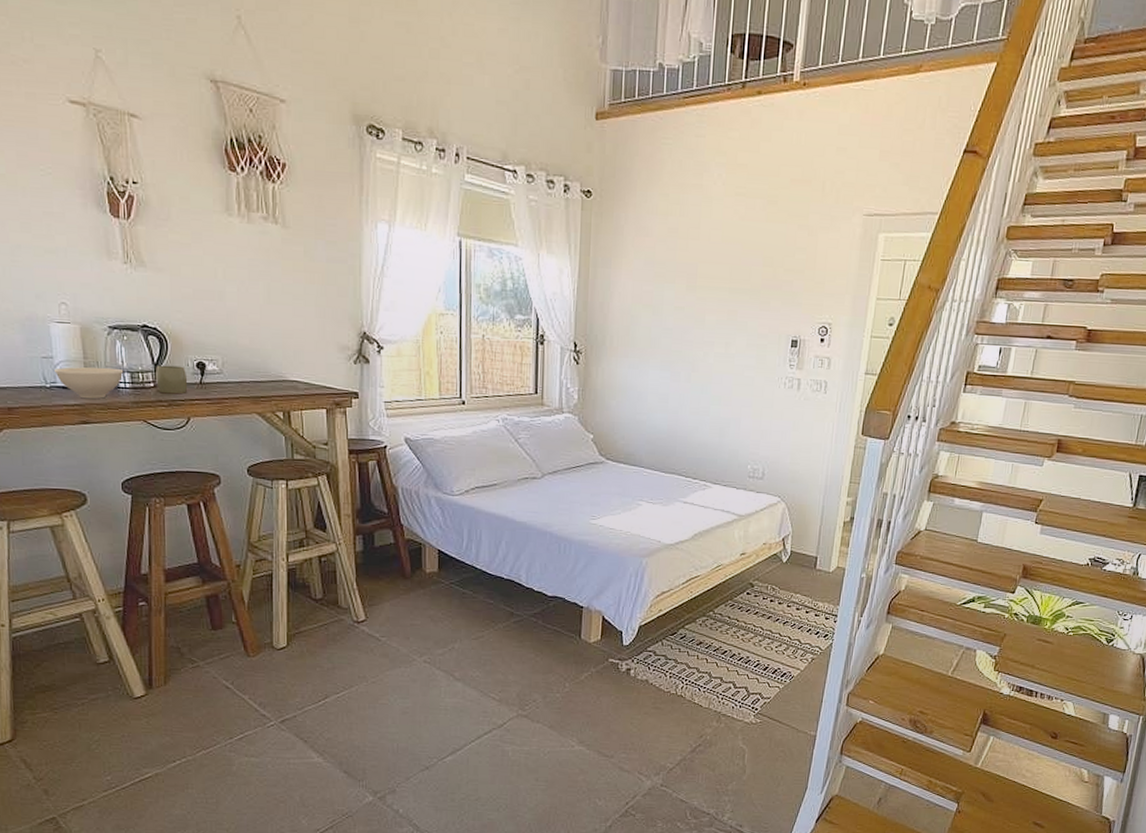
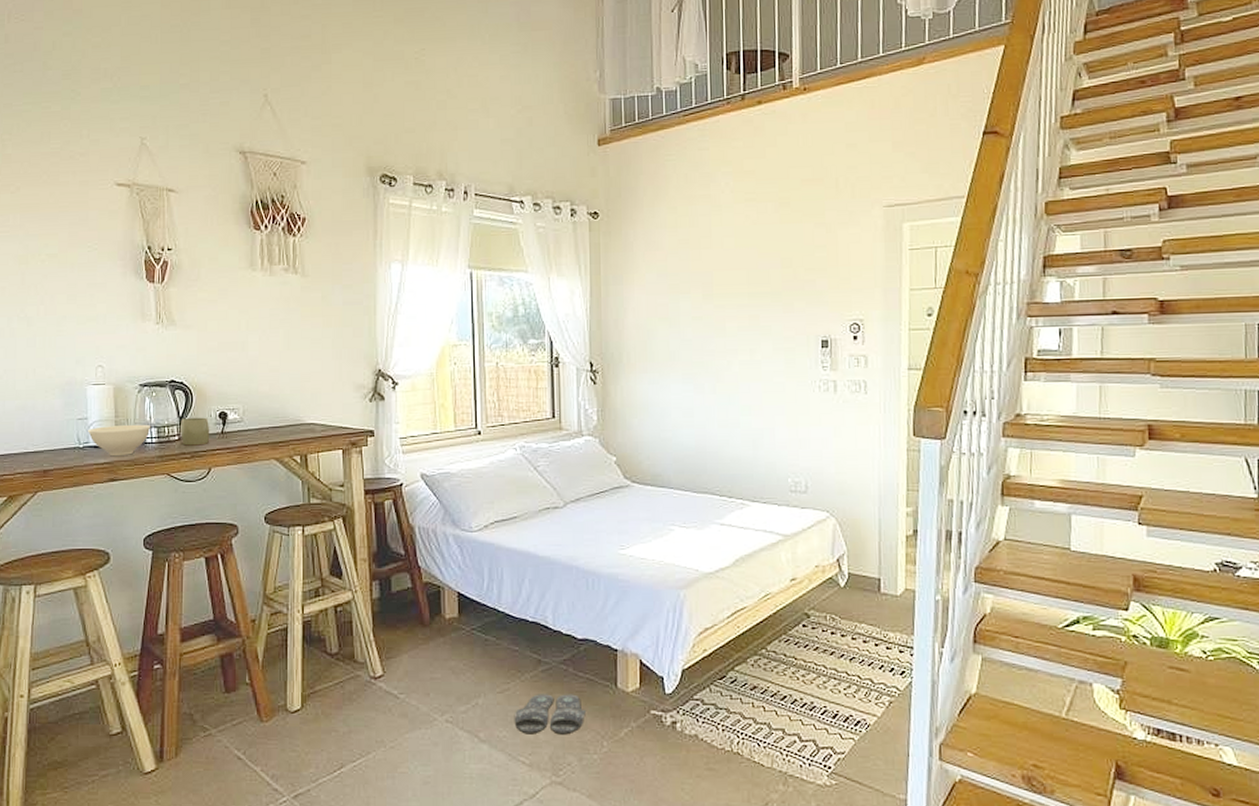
slippers: none [486,641,553,677] -> present [514,694,587,735]

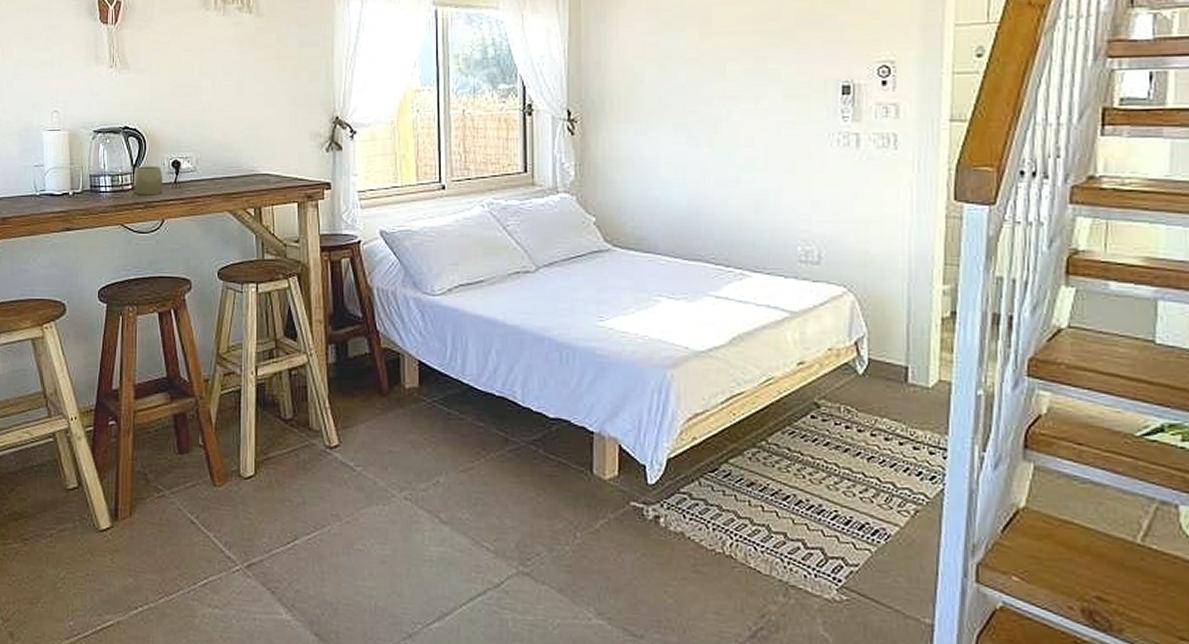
bowl: present [88,424,151,457] -> none [44,172,105,205]
slippers: present [514,694,587,735] -> none [478,475,559,522]

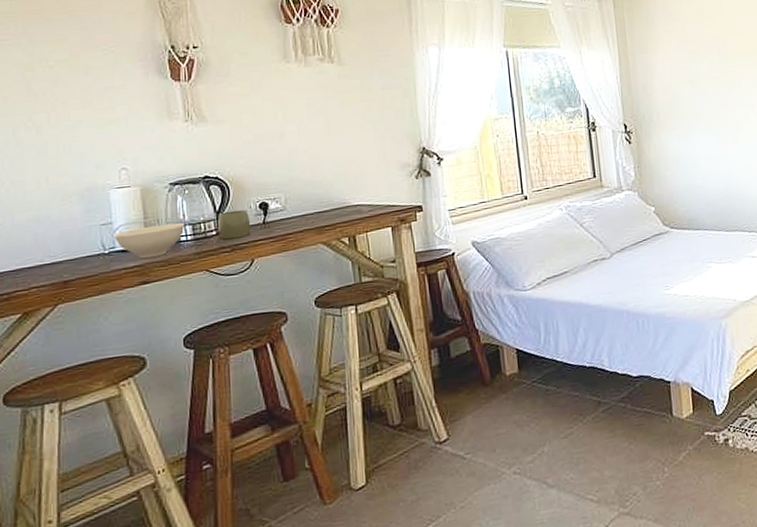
bowl: none [44,172,105,205] -> present [113,222,185,259]

